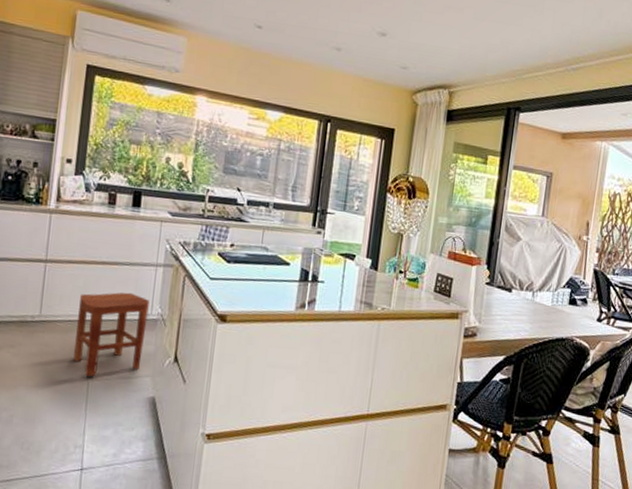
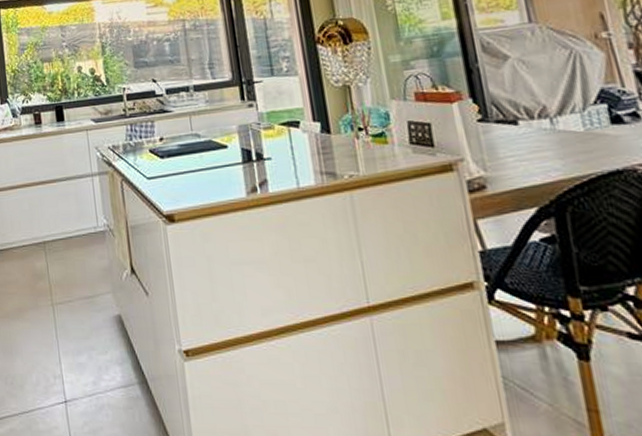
stool: present [73,292,150,377] -> none [28,207,99,301]

